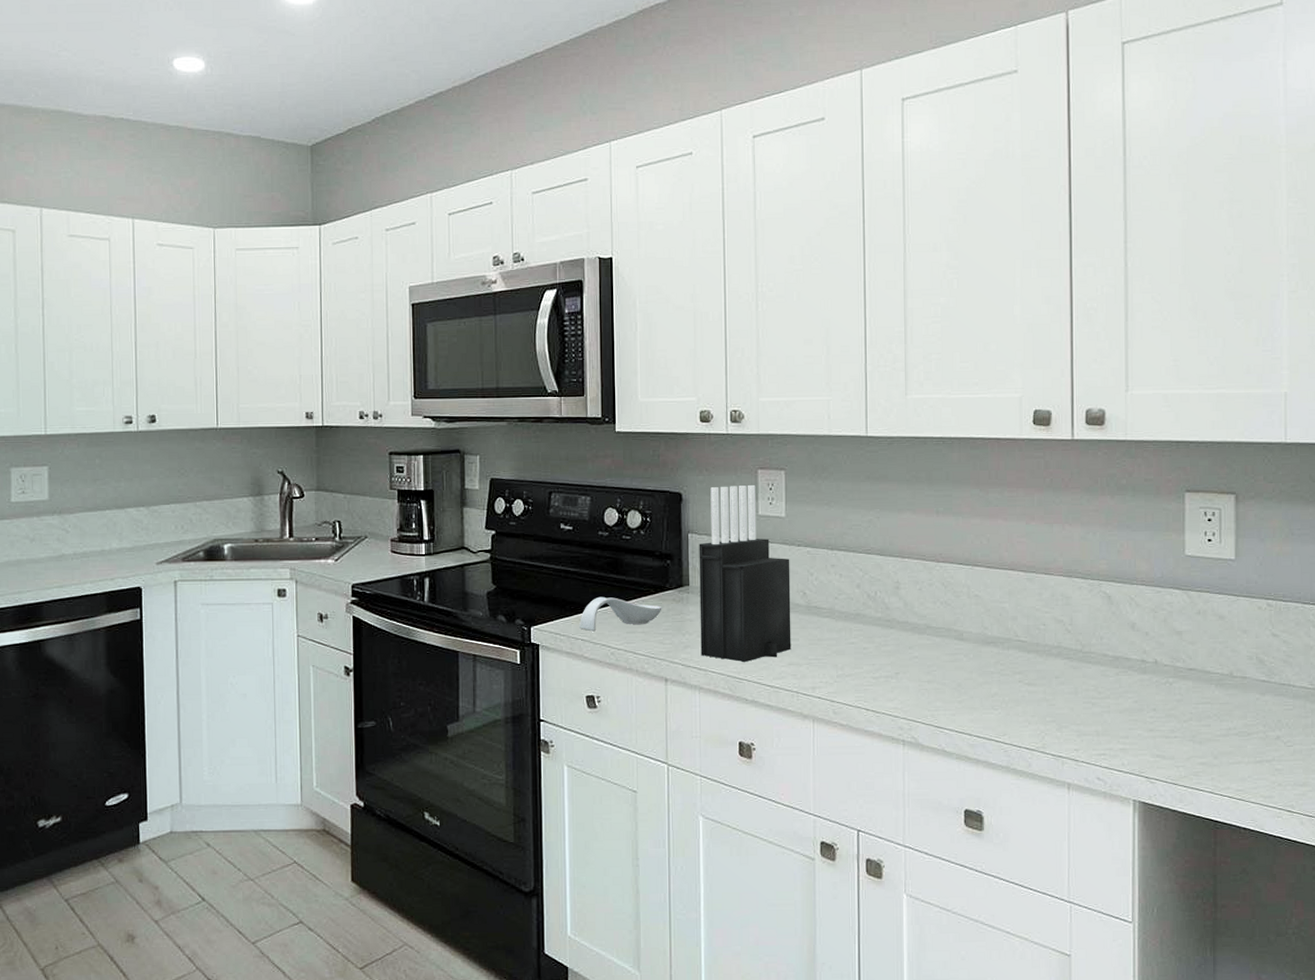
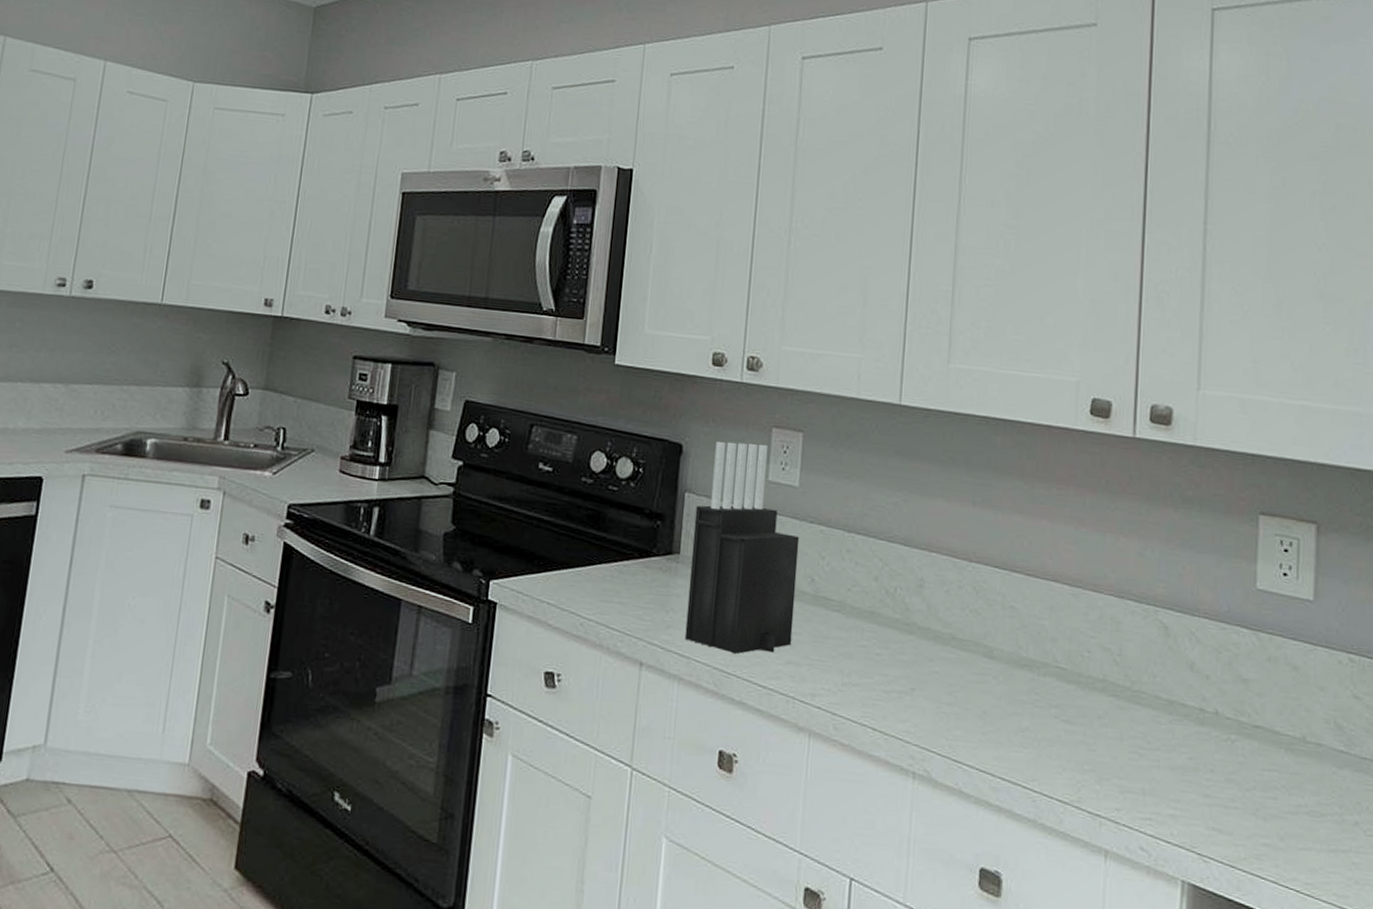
spoon rest: present [579,596,662,632] -> none [547,554,646,595]

